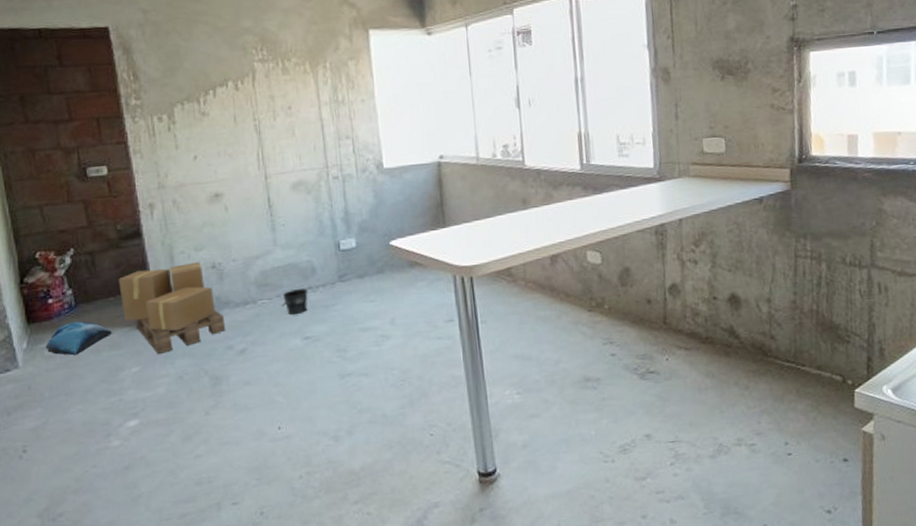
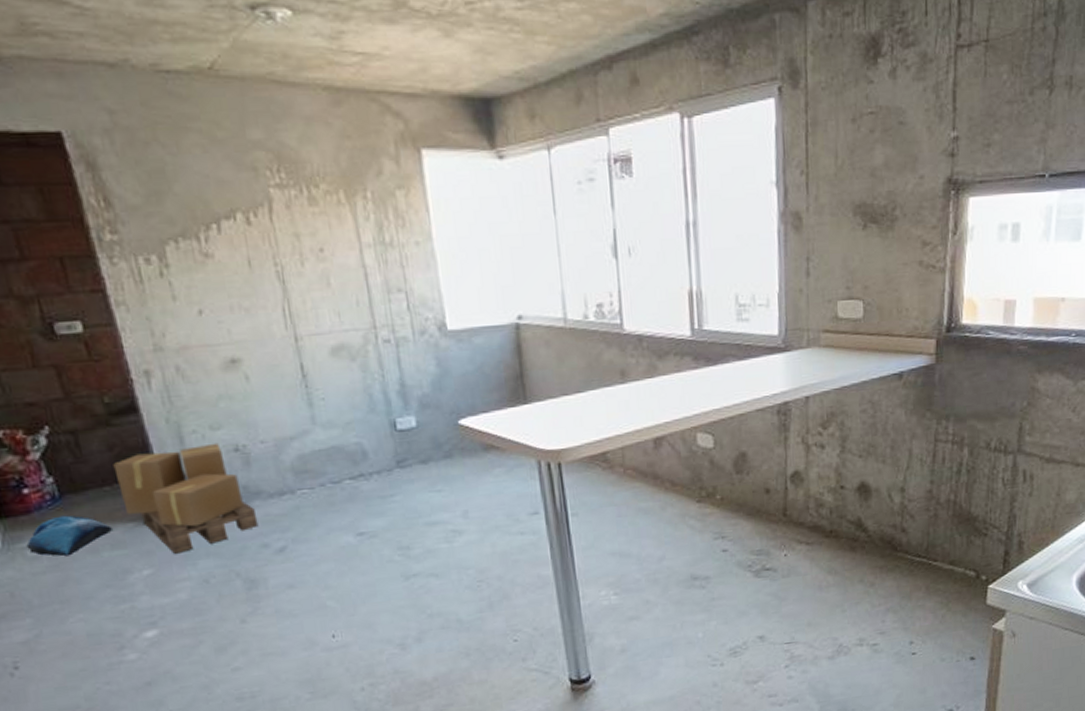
bucket: present [281,288,308,315] -> none [326,476,360,507]

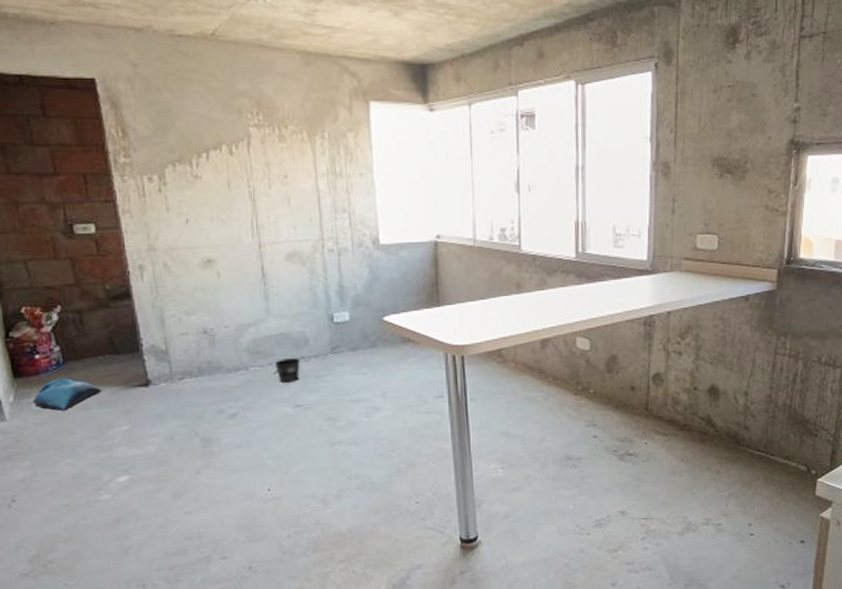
cardboard boxes: present [113,442,259,554] -> none [107,325,217,414]
bucket: none [326,476,360,507] -> present [273,358,300,383]

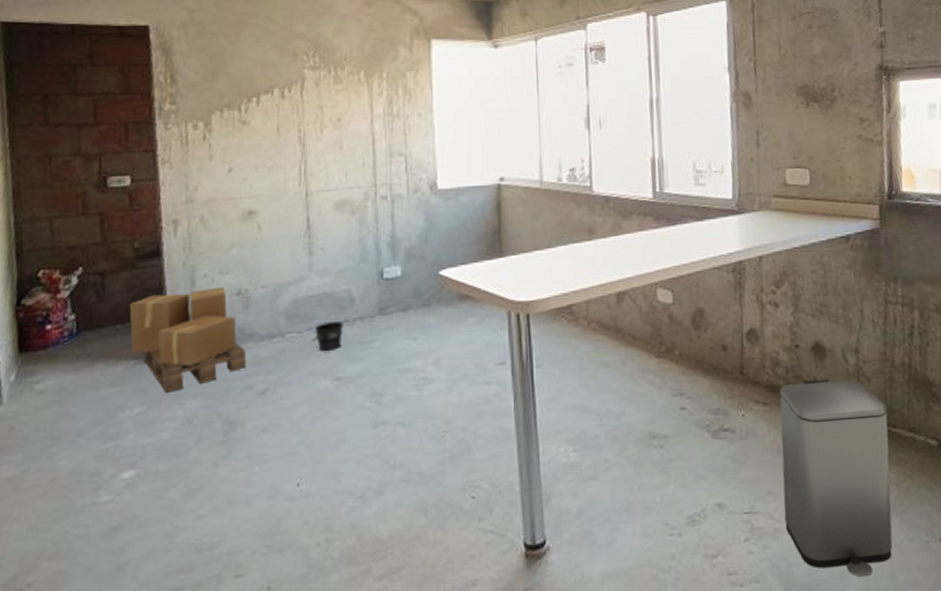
plastic bag: present [33,378,102,411] -> none [36,351,117,392]
cardboard boxes: none [107,325,217,414] -> present [129,286,247,393]
pedal bin: none [675,416,768,568] -> present [779,379,893,578]

